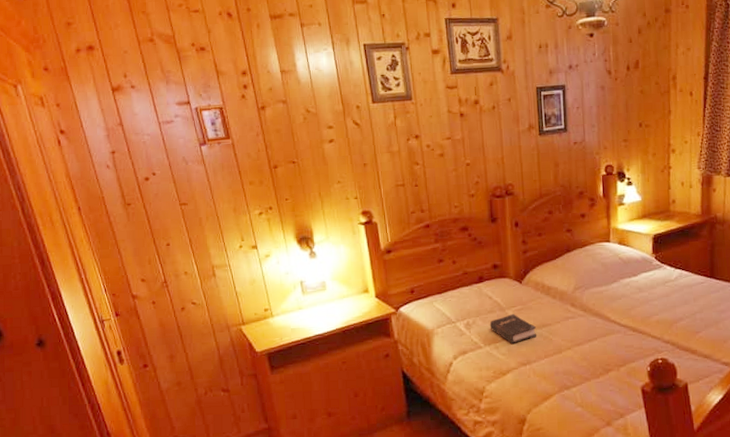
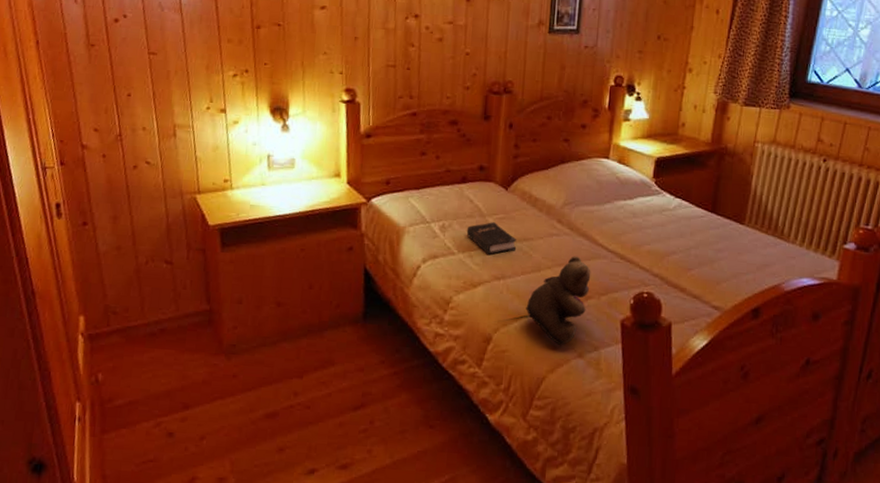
teddy bear: none [553,334,609,418] -> present [526,256,591,346]

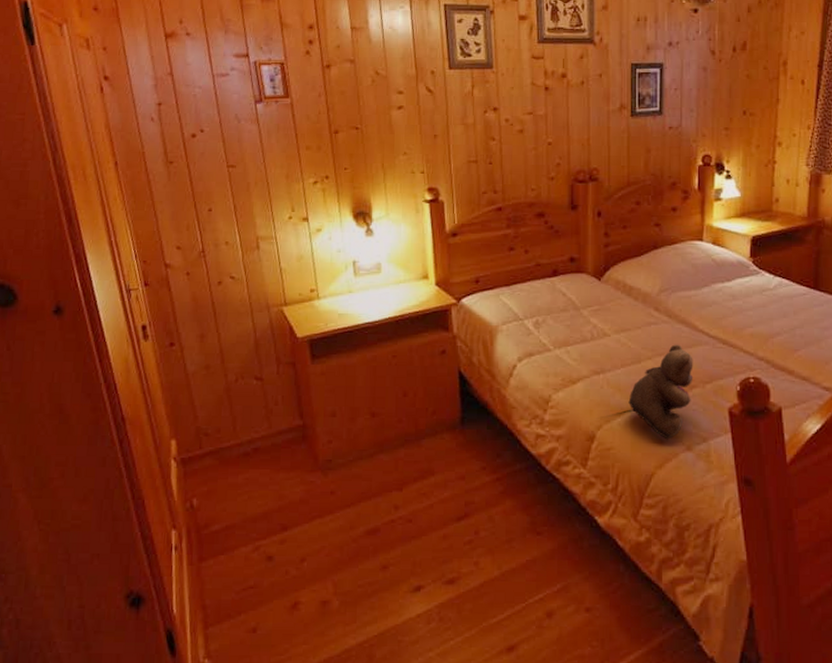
hardback book: present [466,222,517,256] -> none [561,315,614,350]

